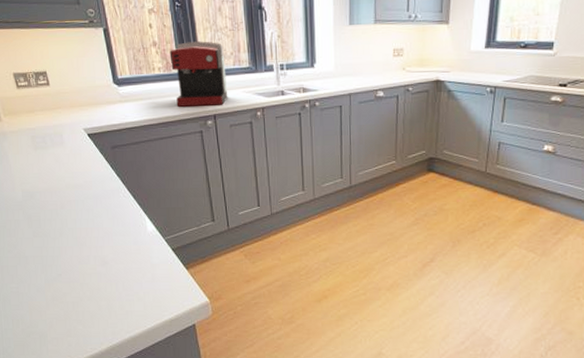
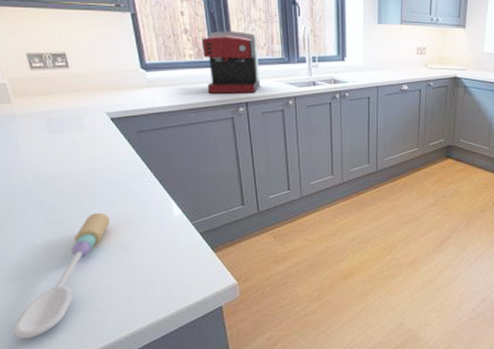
spoon: none [9,226,90,345] -> present [12,212,110,339]

